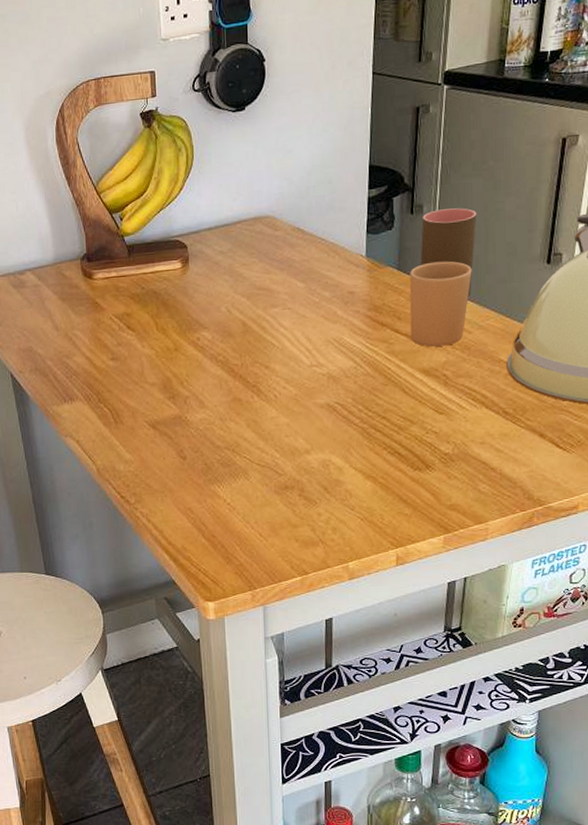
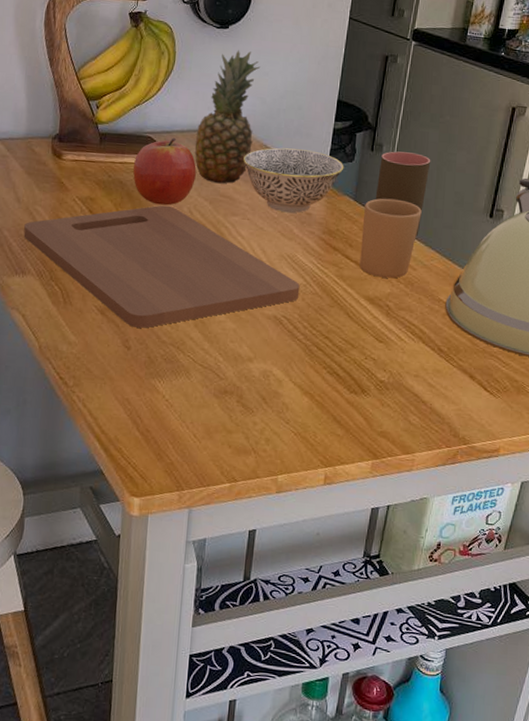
cutting board: none [66,308,351,437] -> present [23,205,300,328]
apple: none [165,237,230,309] -> present [133,137,197,206]
fruit: none [224,130,284,277] -> present [194,49,261,184]
bowl: none [277,225,384,295] -> present [243,147,344,213]

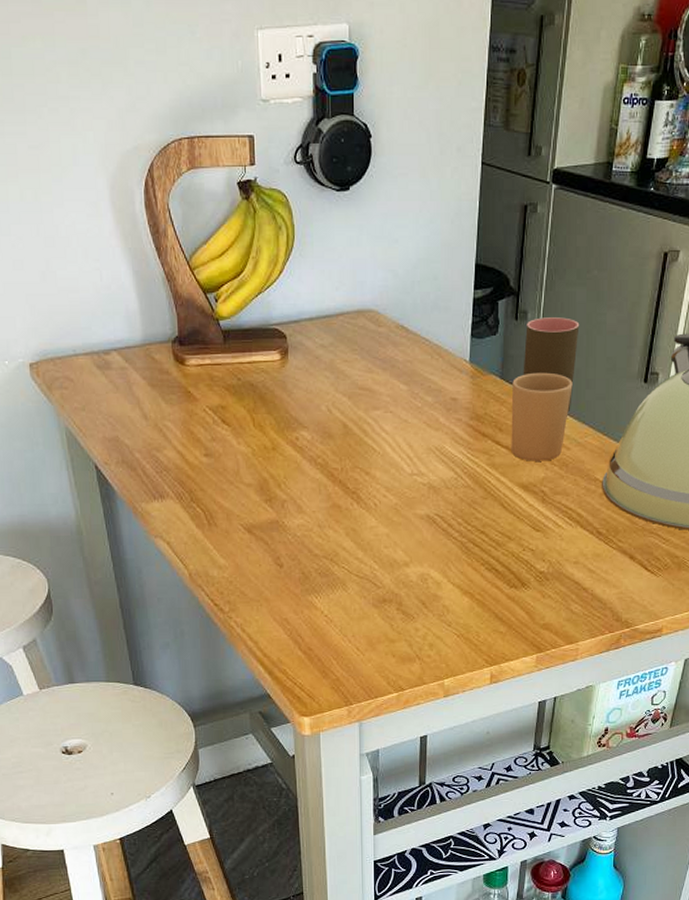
cutting board: present [23,205,300,328] -> none [156,406,451,543]
apple: present [133,137,197,206] -> none [263,327,331,406]
fruit: present [194,49,261,184] -> none [326,214,389,375]
bowl: present [243,147,344,213] -> none [380,326,488,399]

